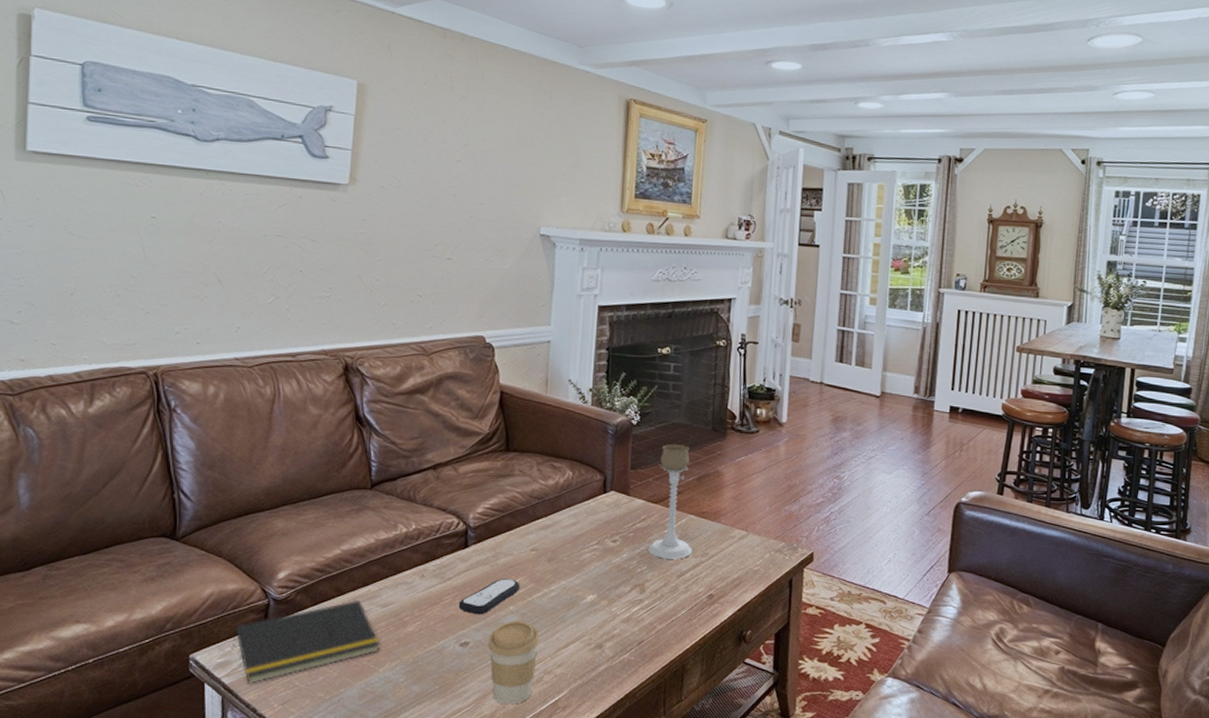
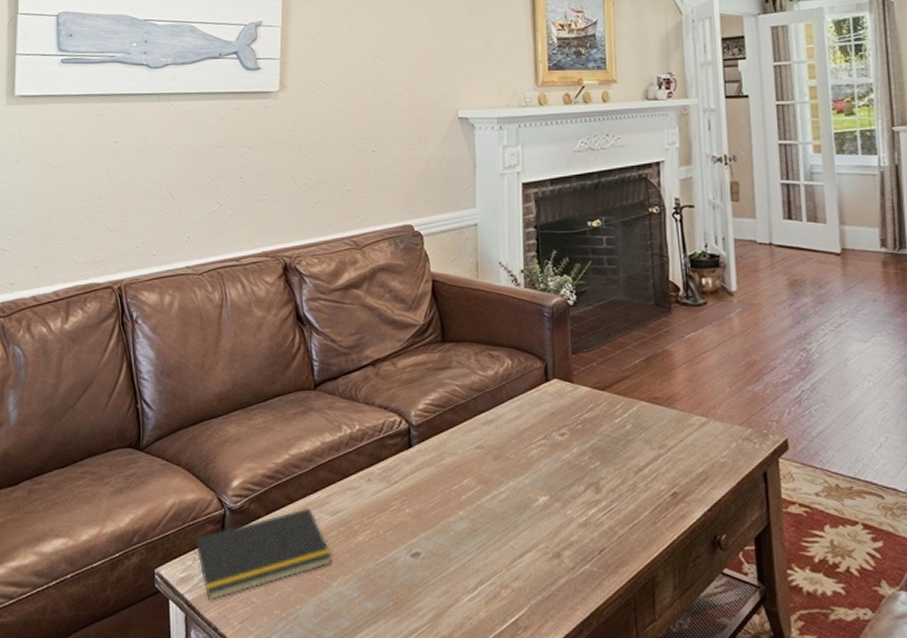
remote control: present [458,578,521,615] -> none [406,480,468,522]
coffee cup: present [487,621,541,705] -> none [439,527,494,624]
candle holder: present [648,443,692,559] -> none [599,322,648,453]

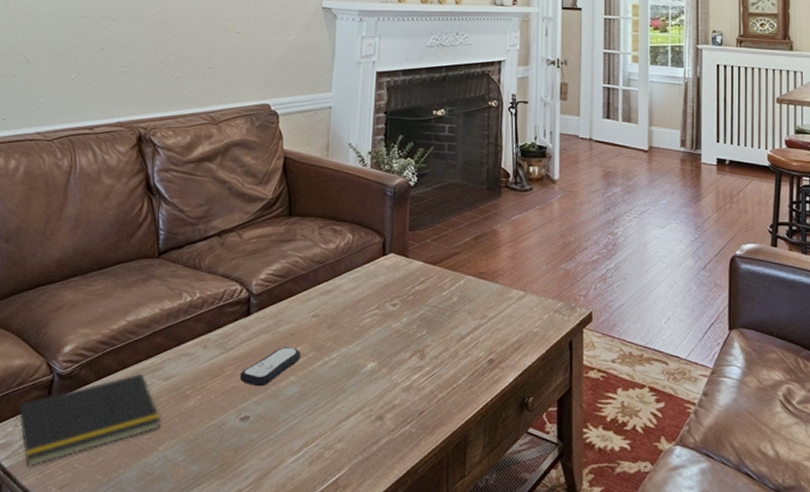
remote control: none [406,480,468,522] -> present [239,347,301,387]

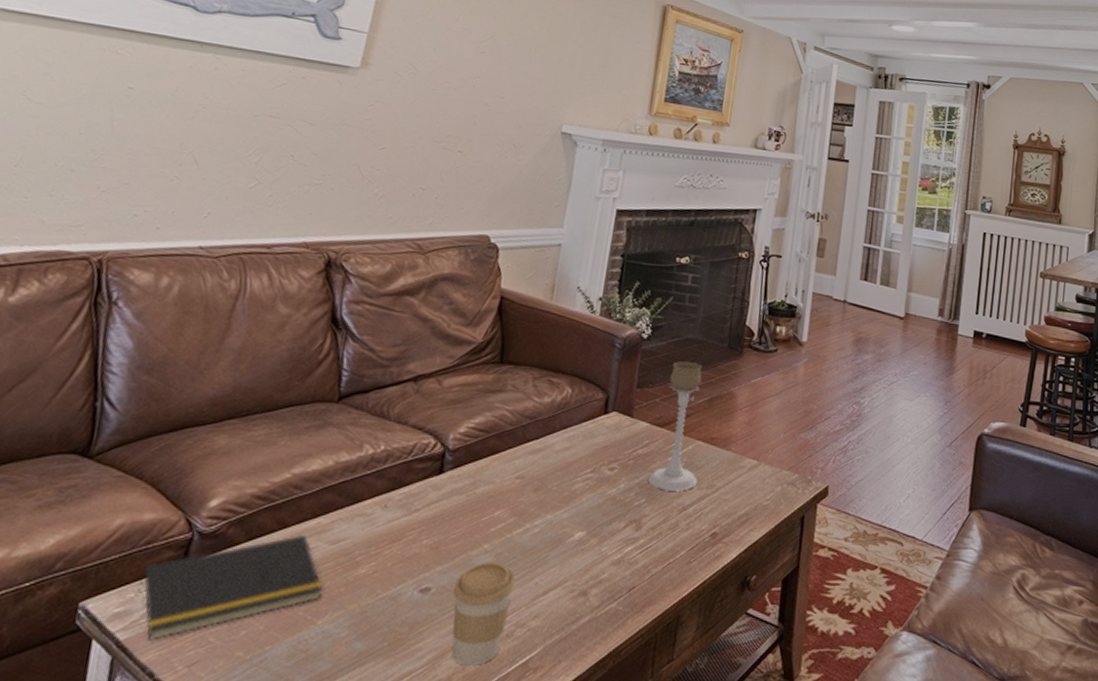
remote control: present [239,347,301,387] -> none [423,511,500,555]
coffee cup: none [268,392,321,485] -> present [451,562,516,666]
candle holder: none [427,203,471,323] -> present [648,360,702,491]

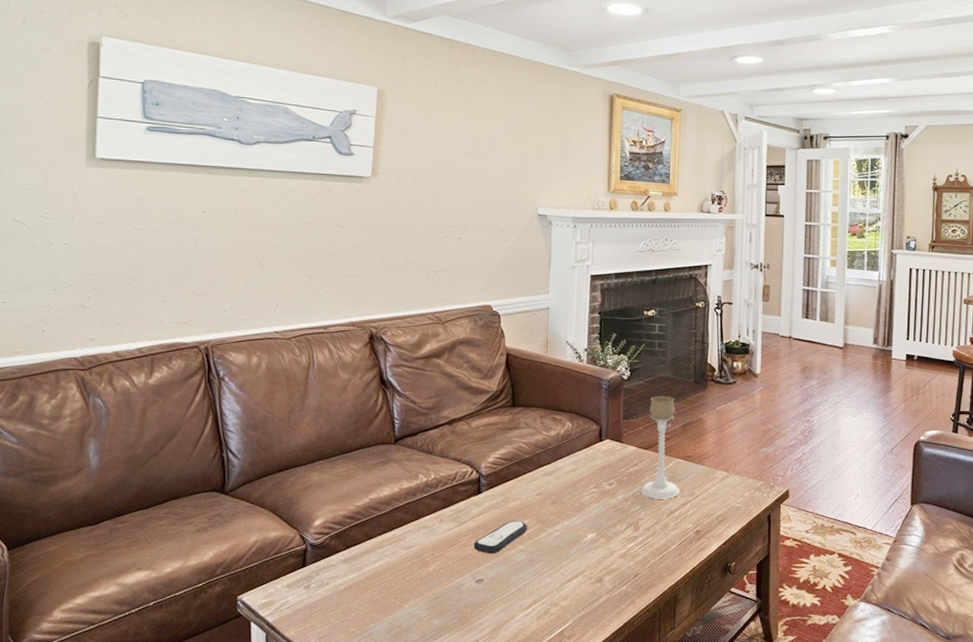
notepad: present [136,534,324,640] -> none [275,543,405,622]
remote control: none [423,511,500,555] -> present [473,521,528,554]
coffee cup: present [451,562,516,666] -> none [500,558,547,635]

